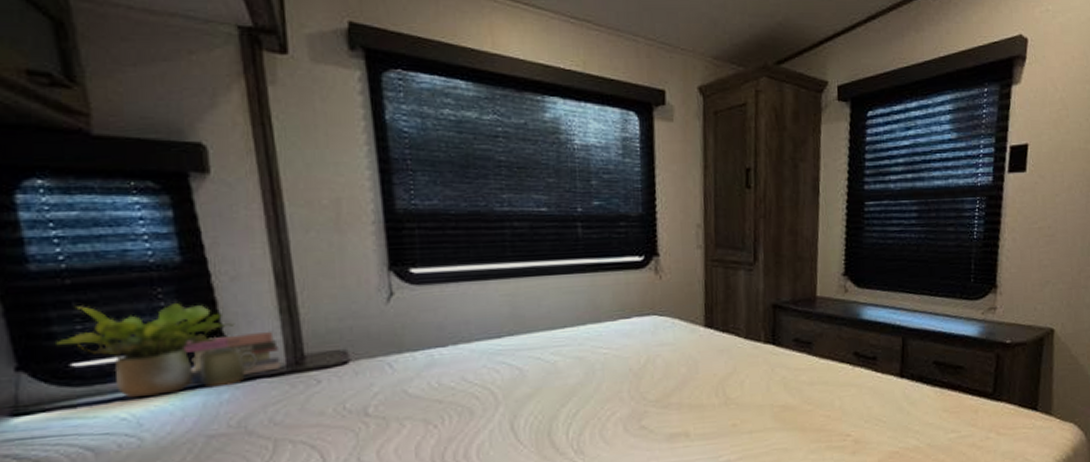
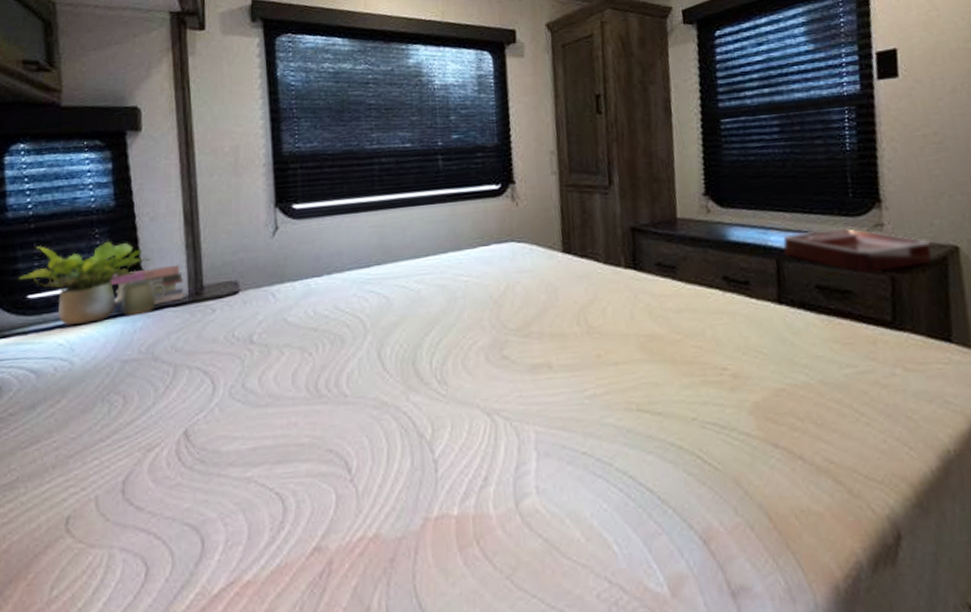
decorative tray: none [909,311,1033,351] -> present [782,228,933,274]

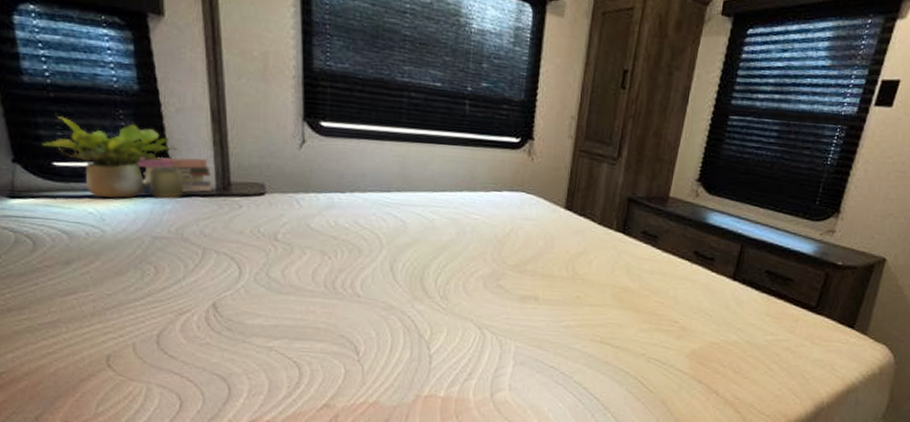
decorative tray: present [782,228,933,274] -> none [749,226,867,269]

